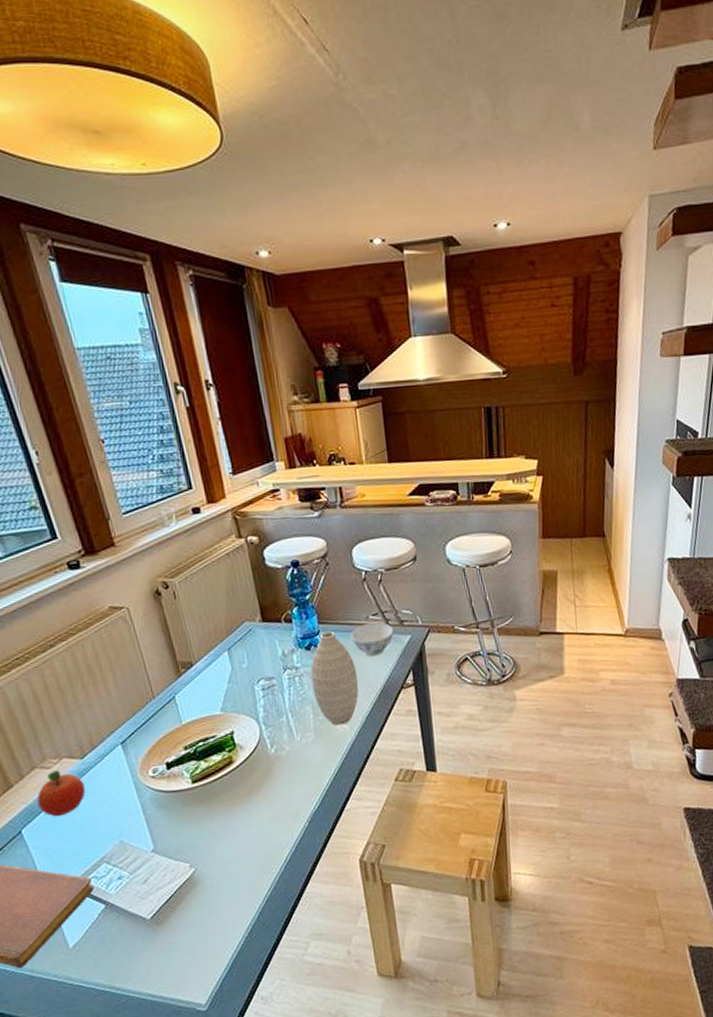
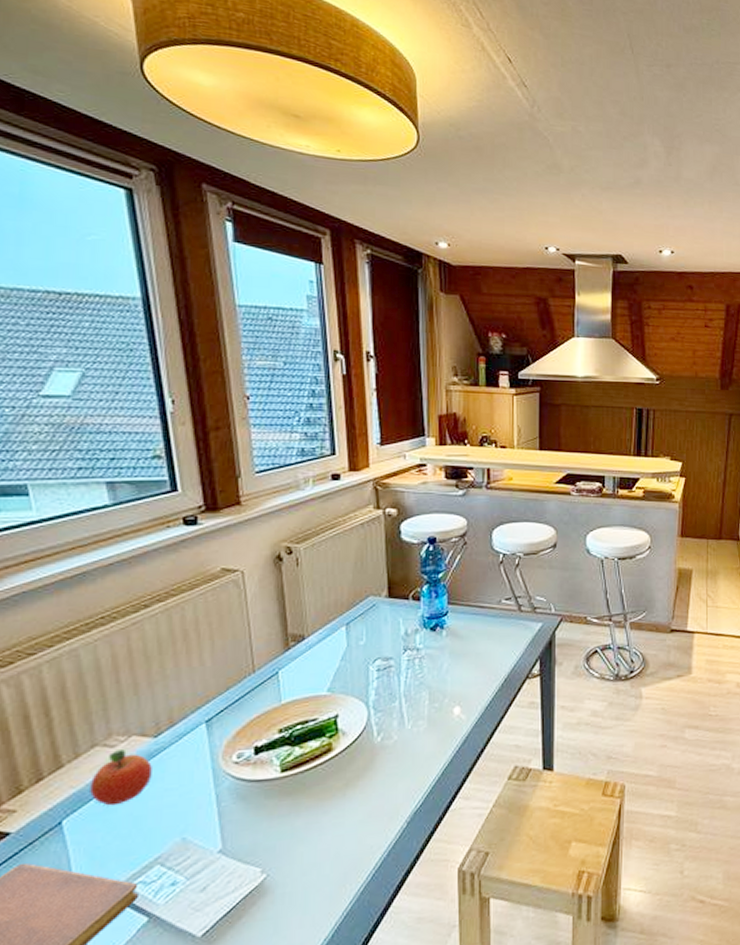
vase: present [310,631,359,726] -> none [432,612,482,715]
bowl: present [350,622,393,657] -> none [480,608,524,643]

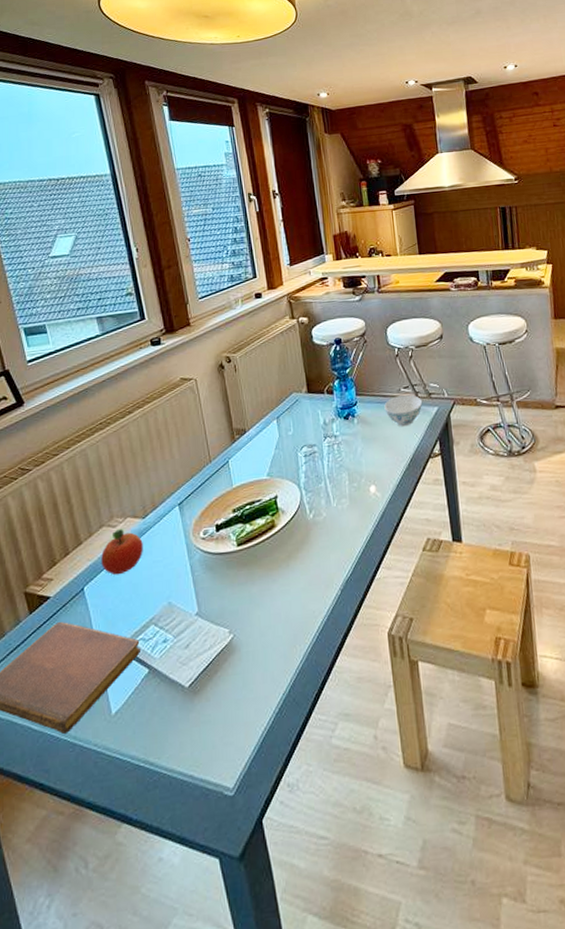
bowl: none [480,608,524,643] -> present [384,395,422,427]

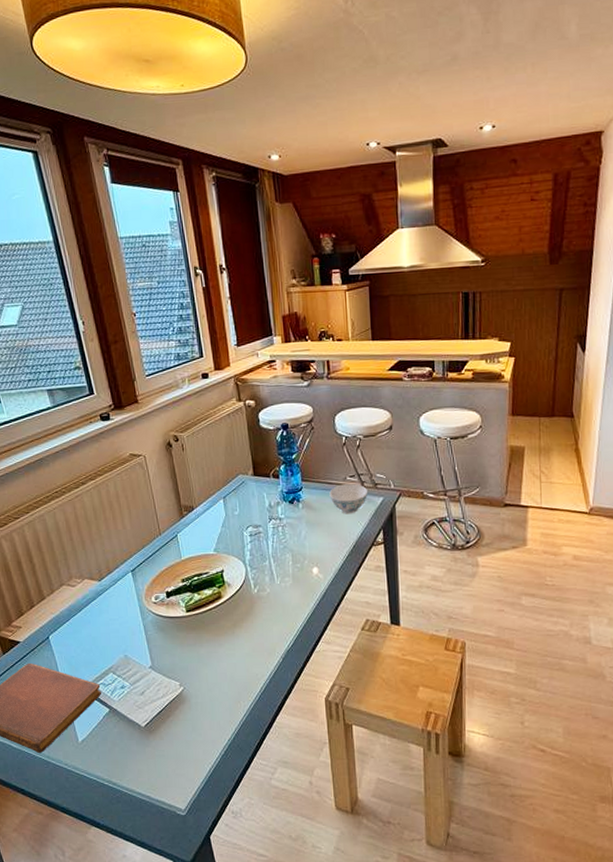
fruit: present [101,529,143,575] -> none [63,589,101,628]

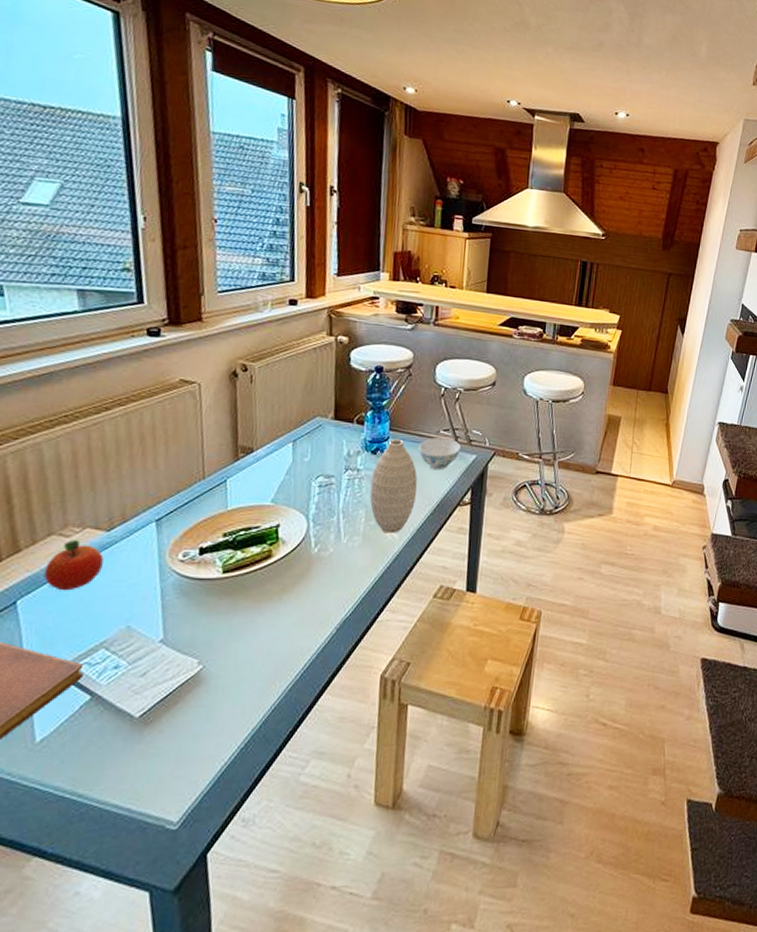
fruit: none [63,589,101,628] -> present [44,540,104,591]
vase: none [292,488,334,574] -> present [369,439,418,534]

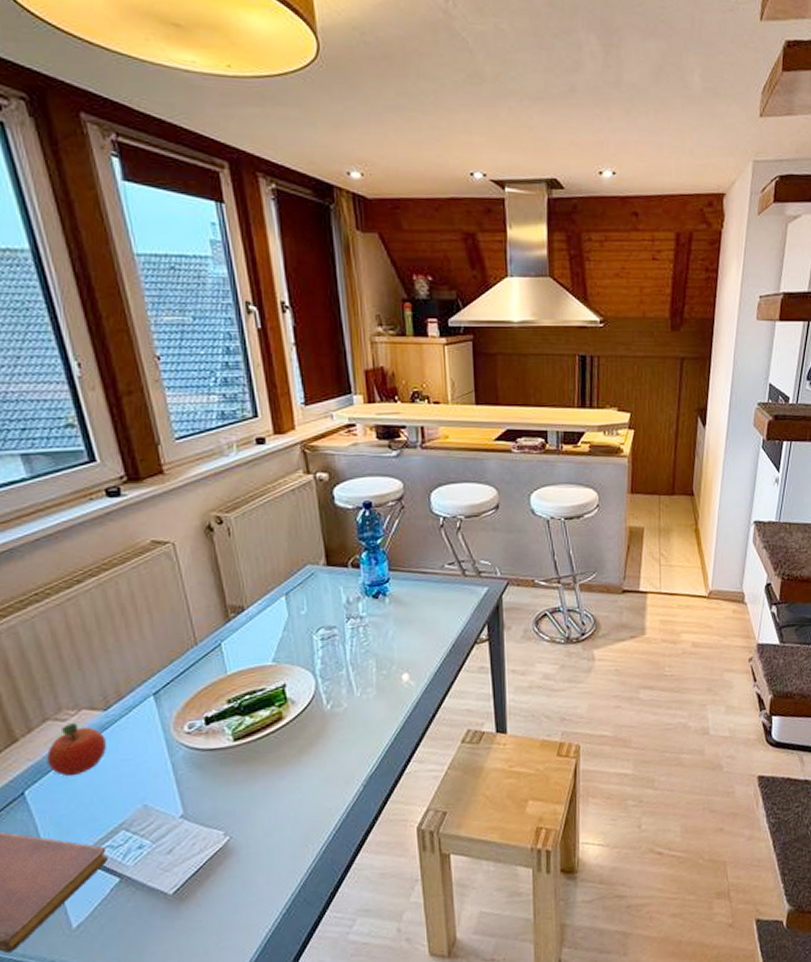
vase: present [369,439,418,534] -> none [376,579,429,682]
bowl: present [418,438,460,470] -> none [423,572,469,609]

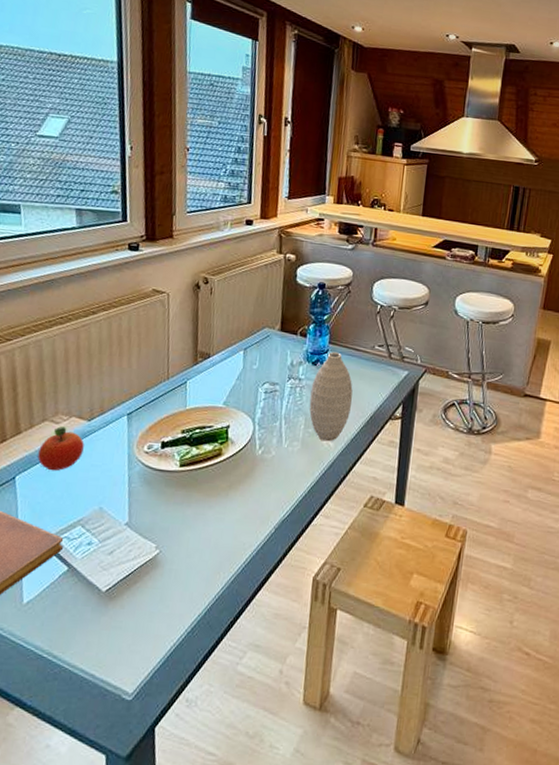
vase: none [376,579,429,682] -> present [309,351,353,442]

